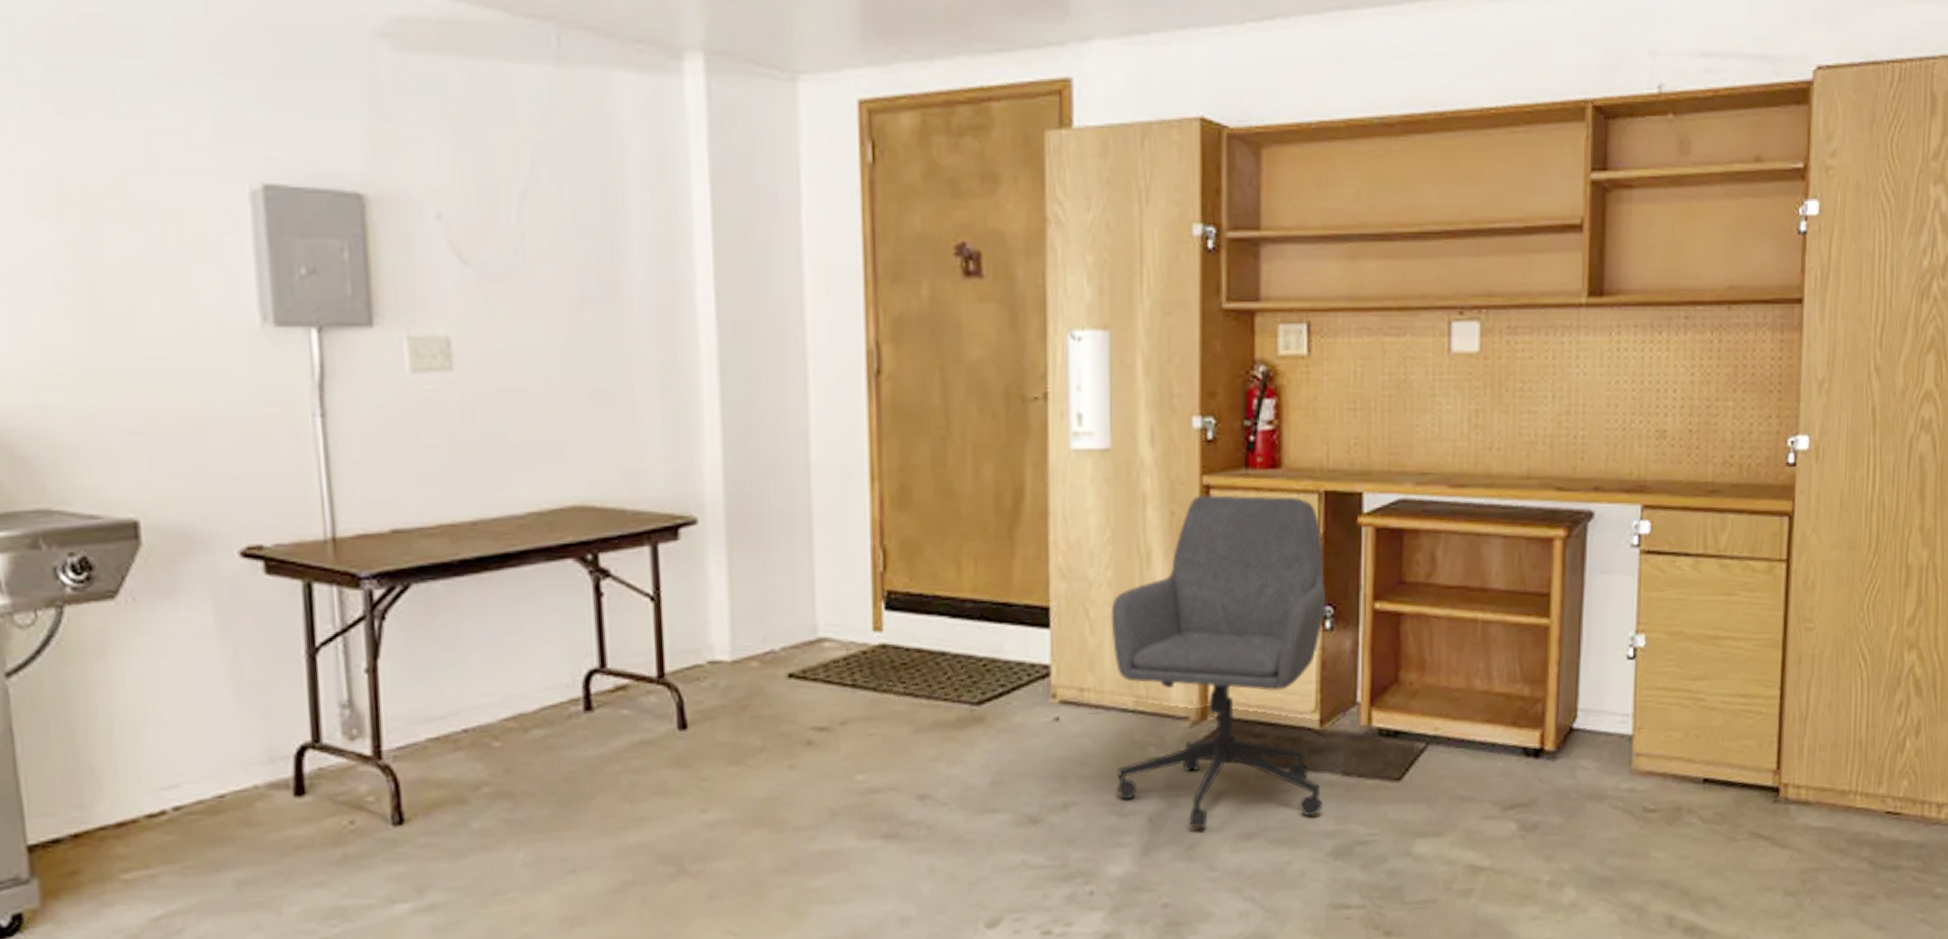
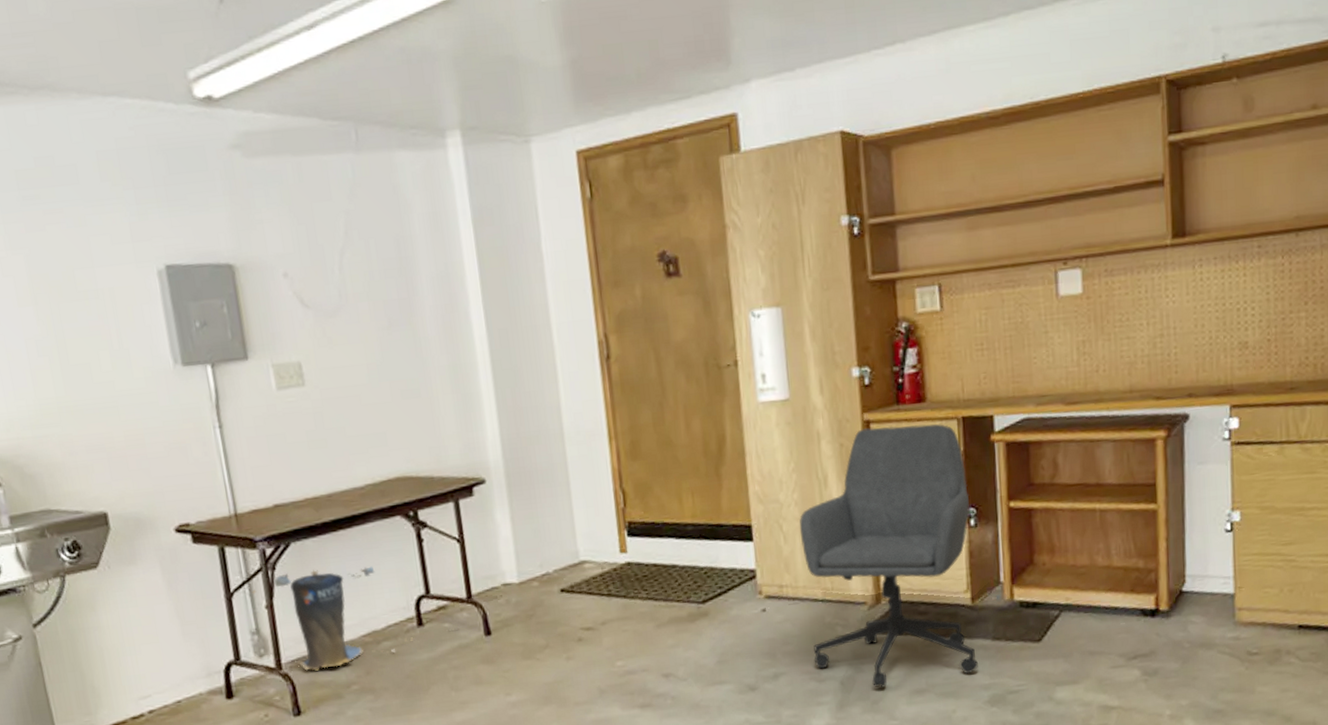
trash can: none [347,623,643,764] -> present [252,566,459,671]

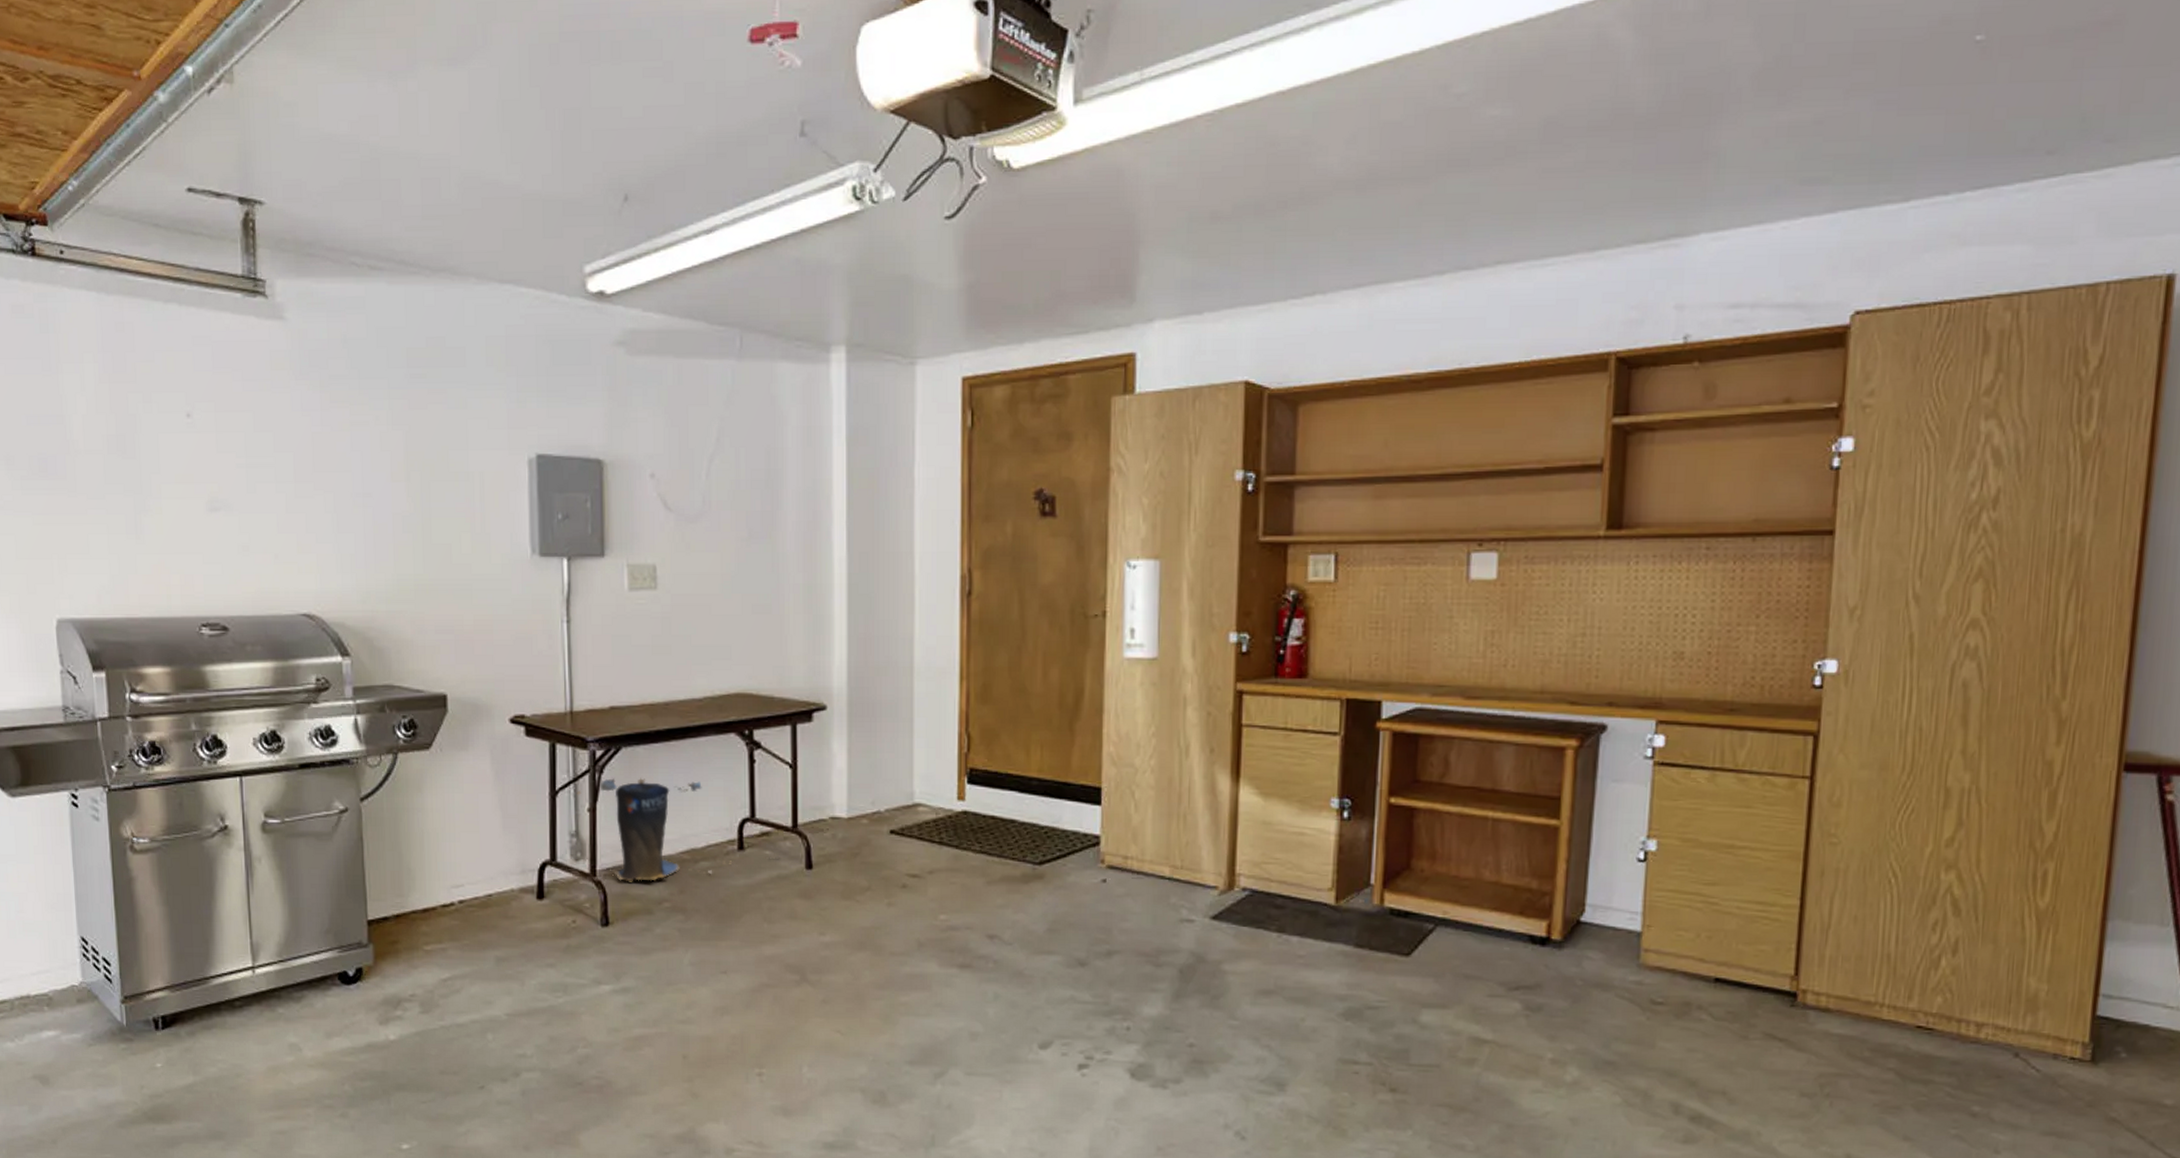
office chair: present [799,424,978,688] -> none [1152,699,1346,982]

